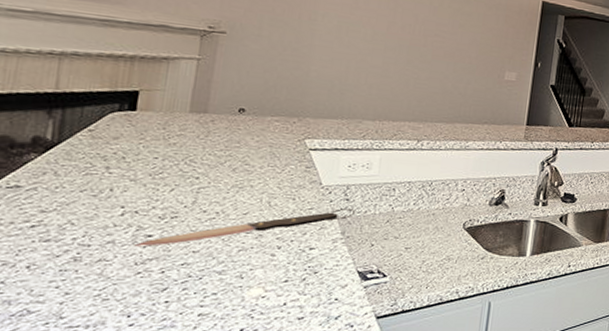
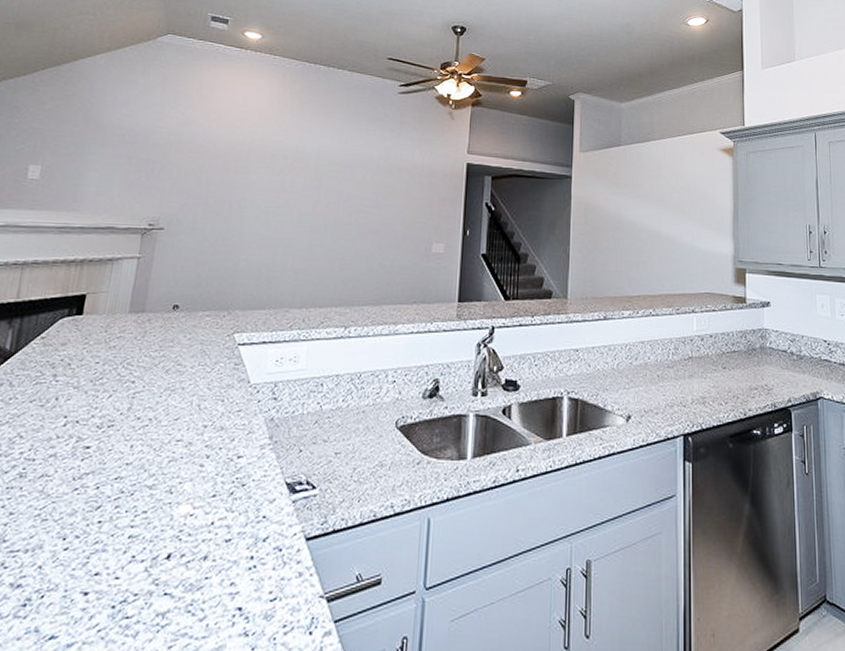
kitchen knife: present [132,208,356,246] -> none [72,409,284,459]

